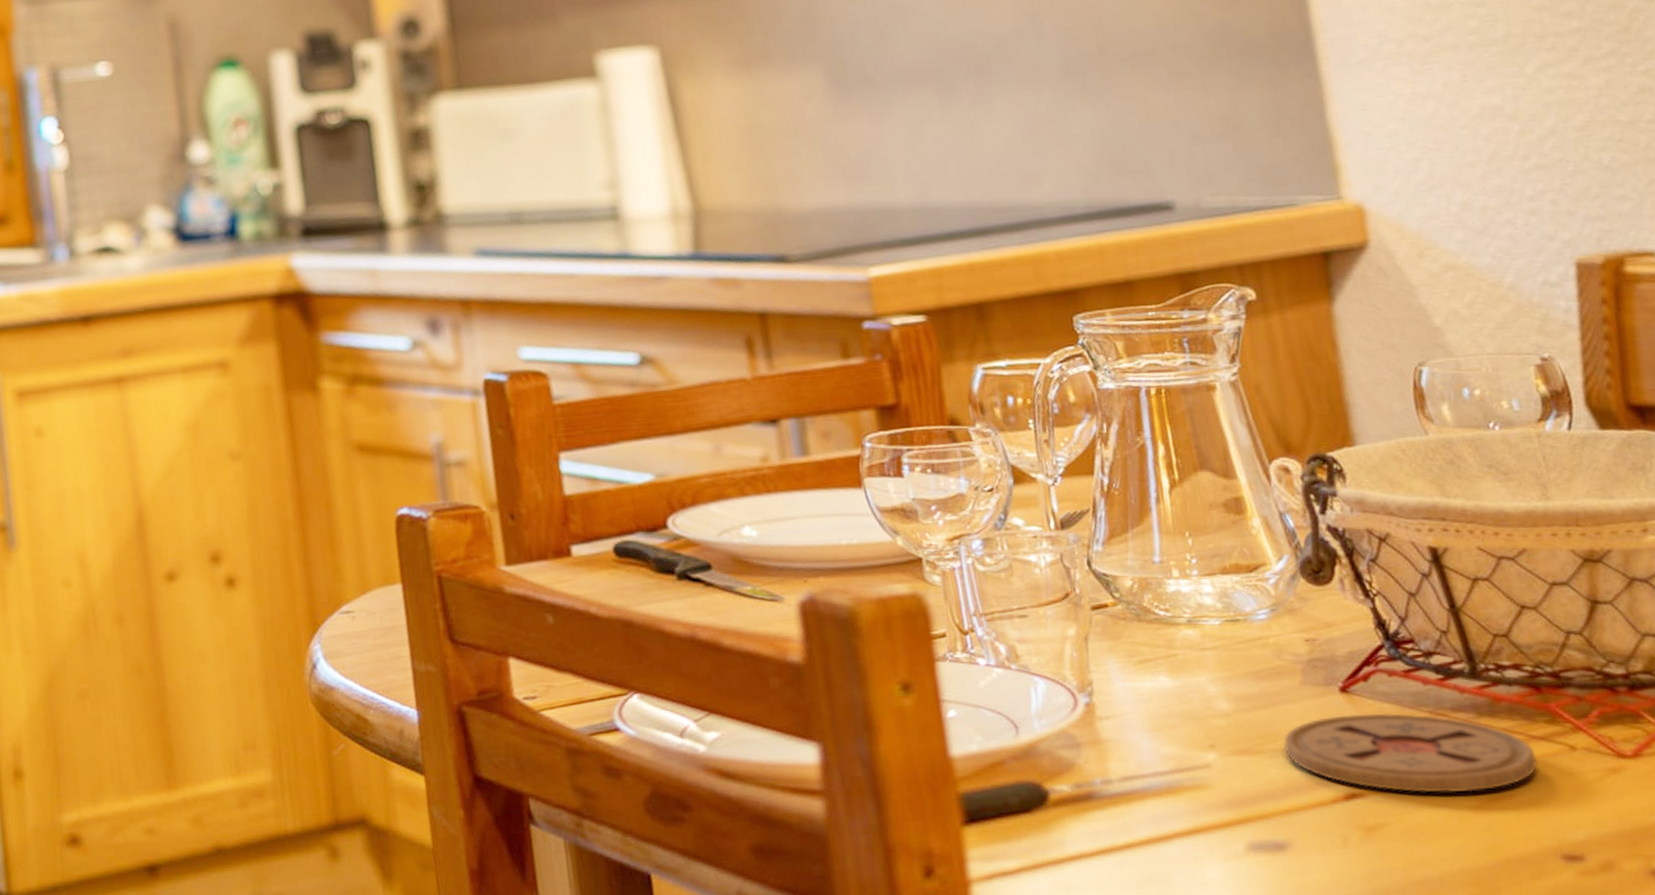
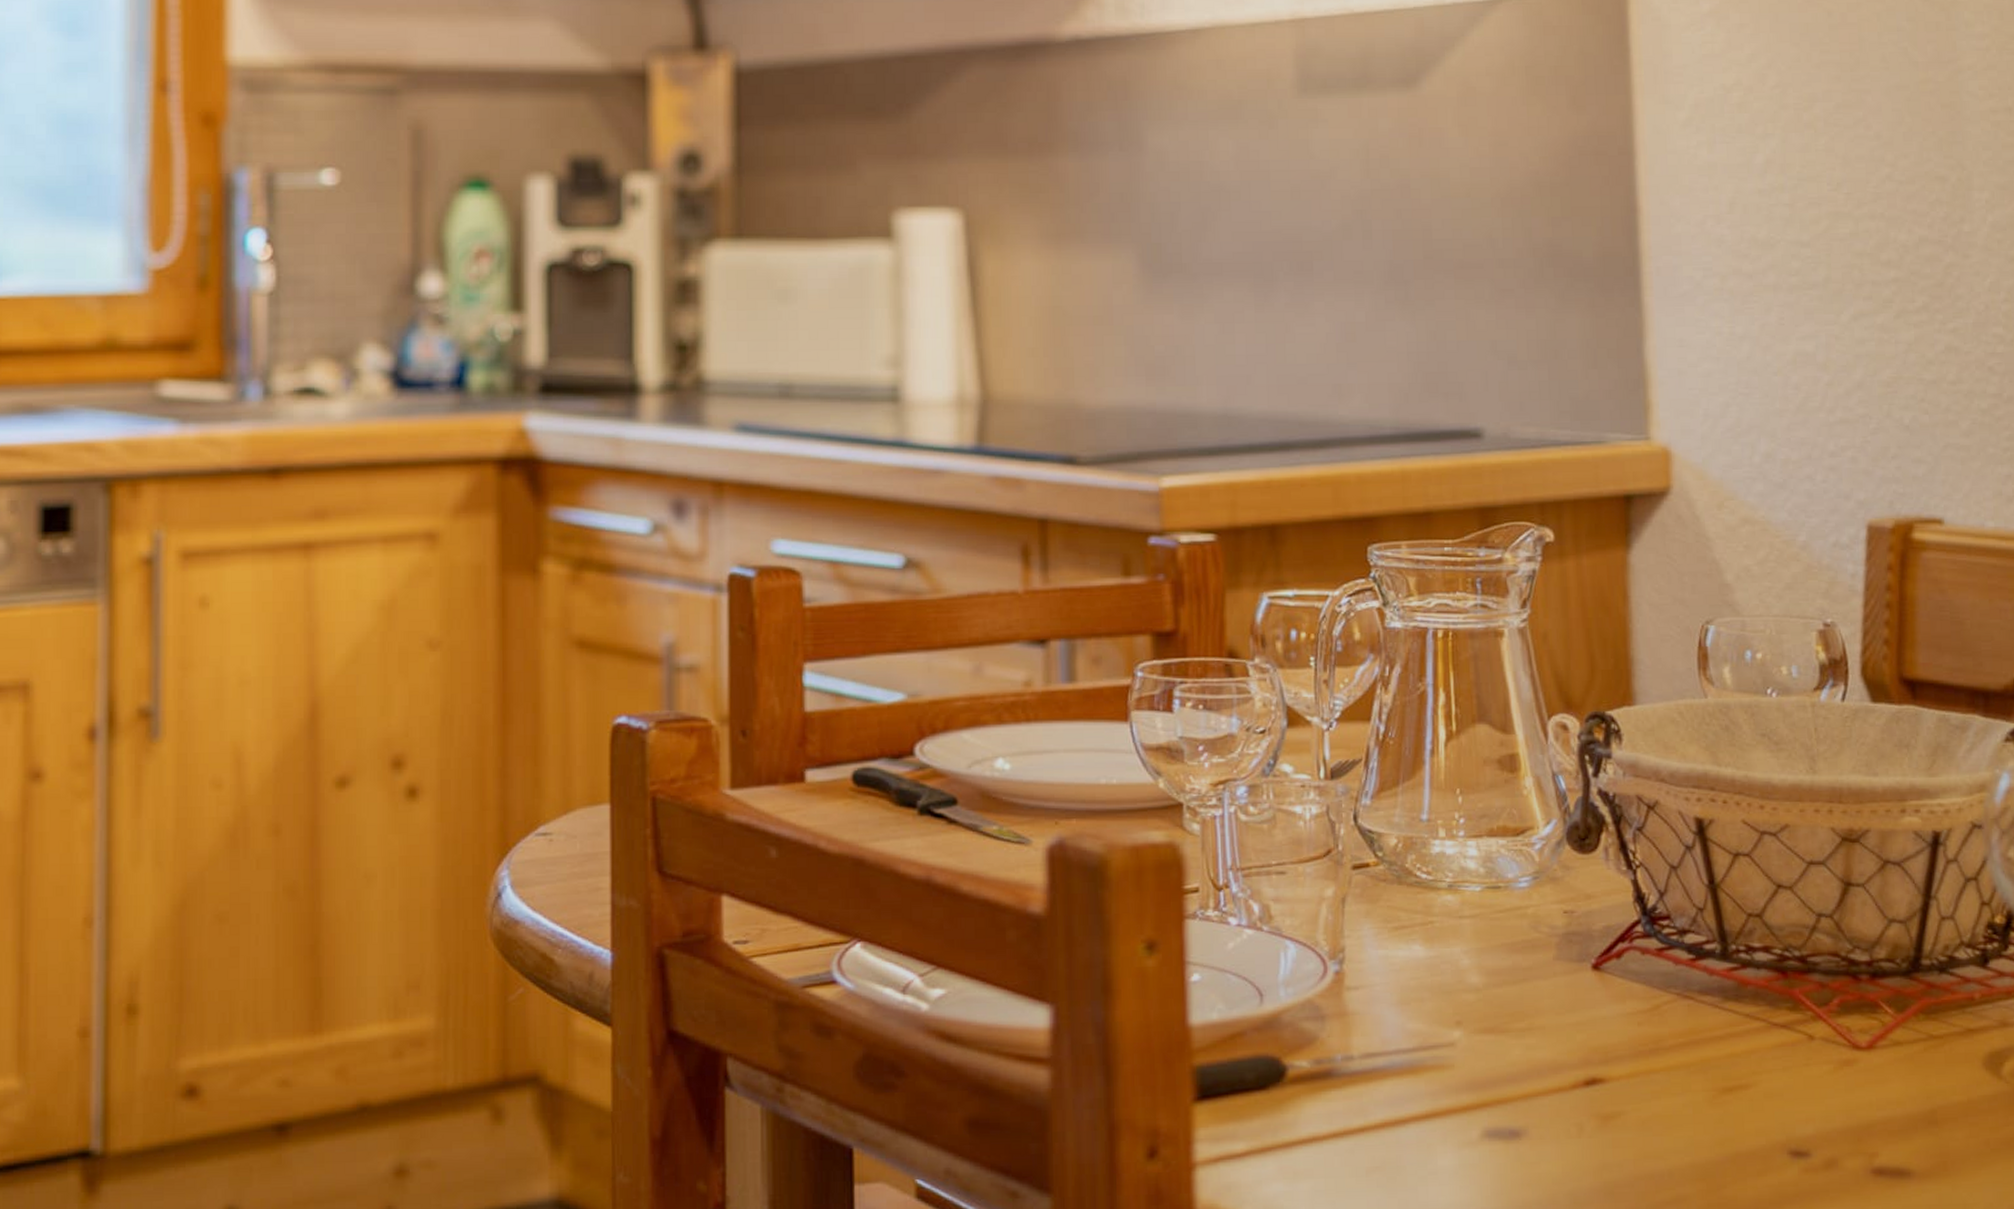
coaster: present [1283,713,1537,793] -> none [1531,993,1775,1082]

